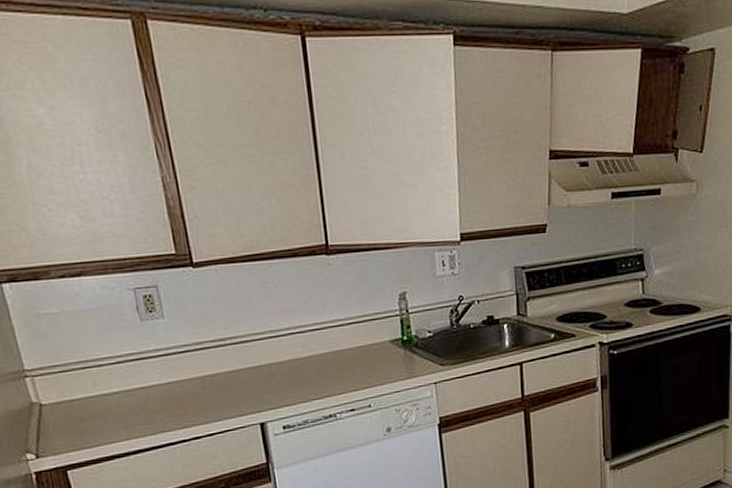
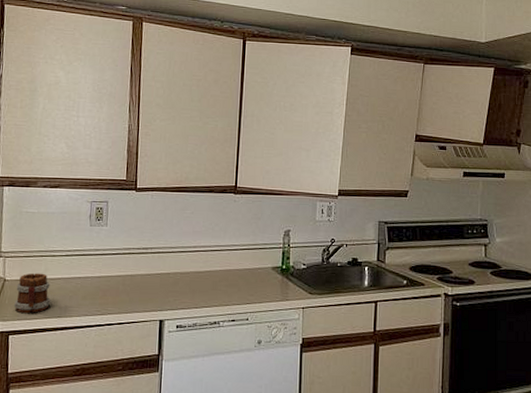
mug: none [59,389,113,442] -> present [13,273,51,313]

